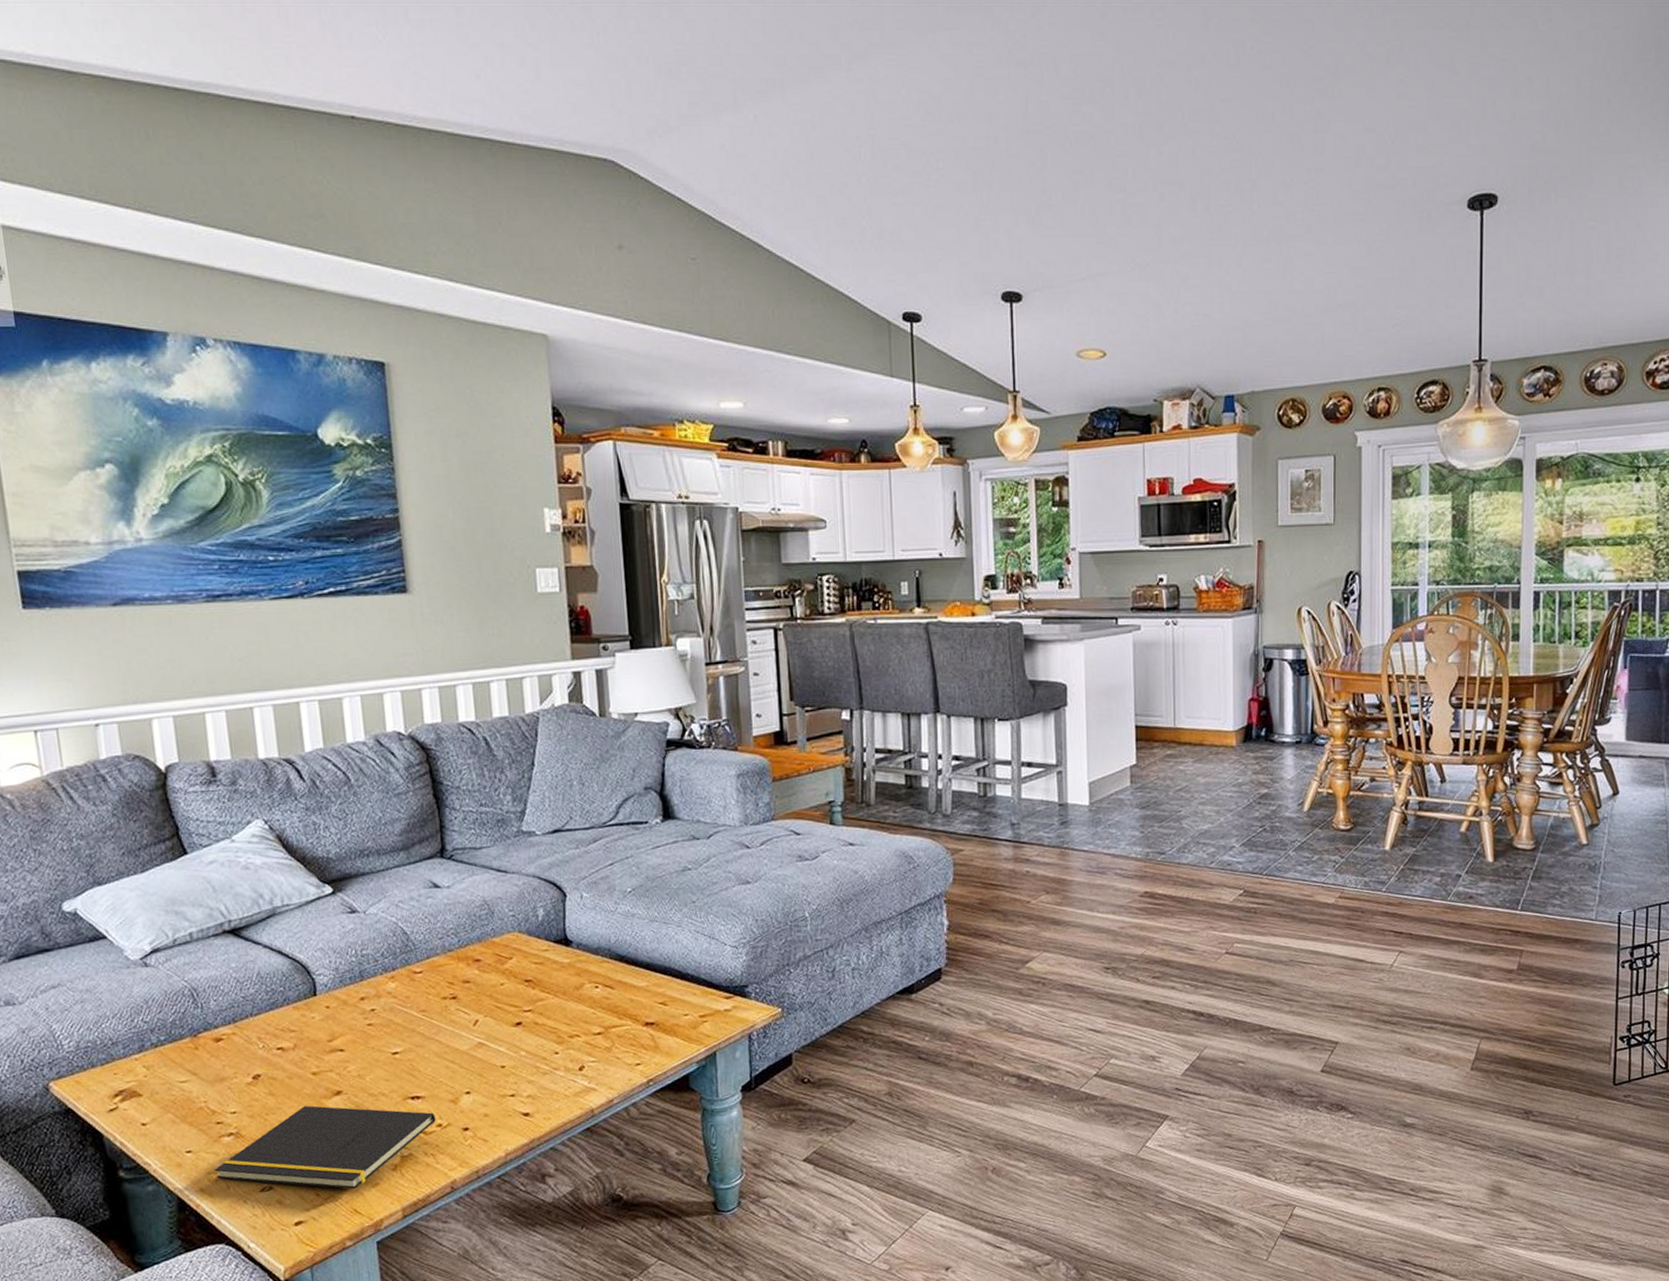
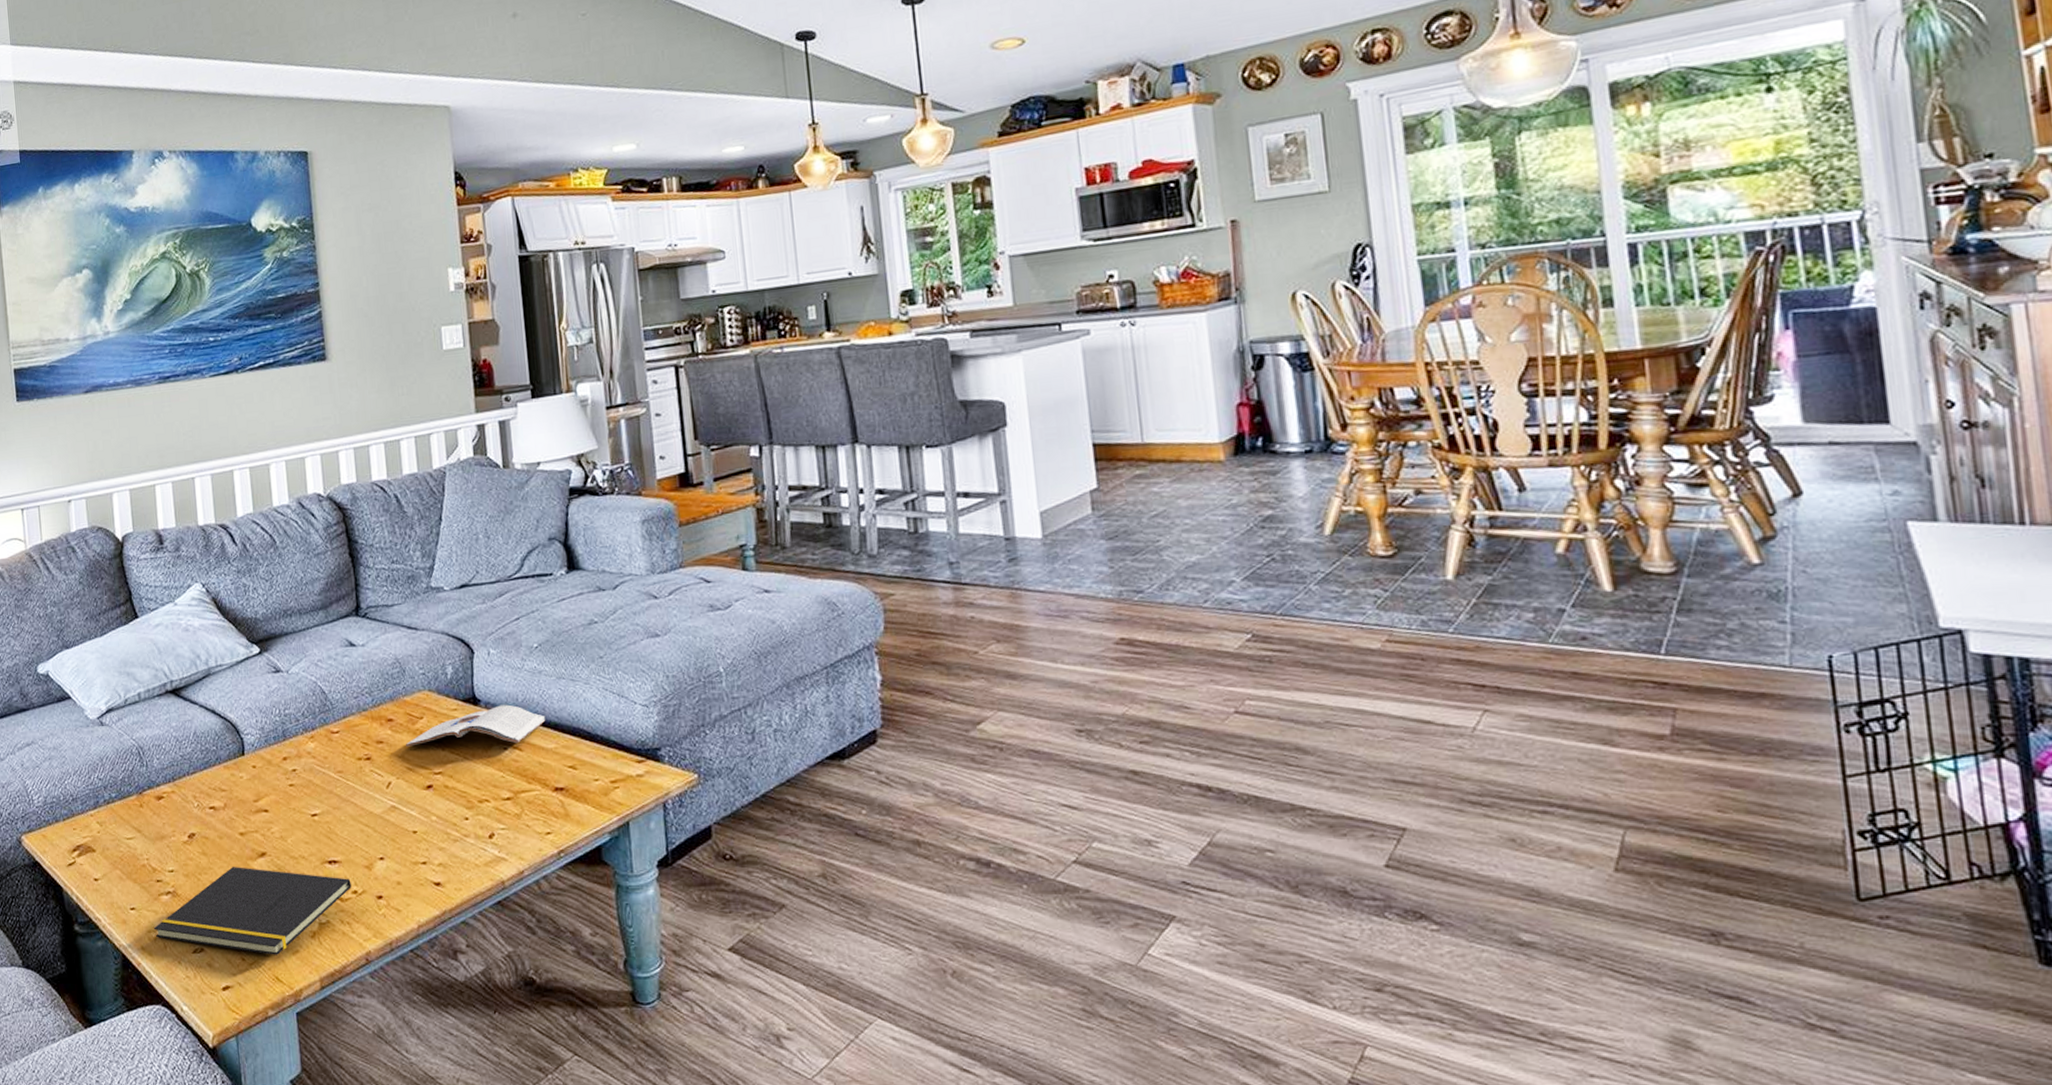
magazine: none [493,945,638,986] -> present [405,704,546,747]

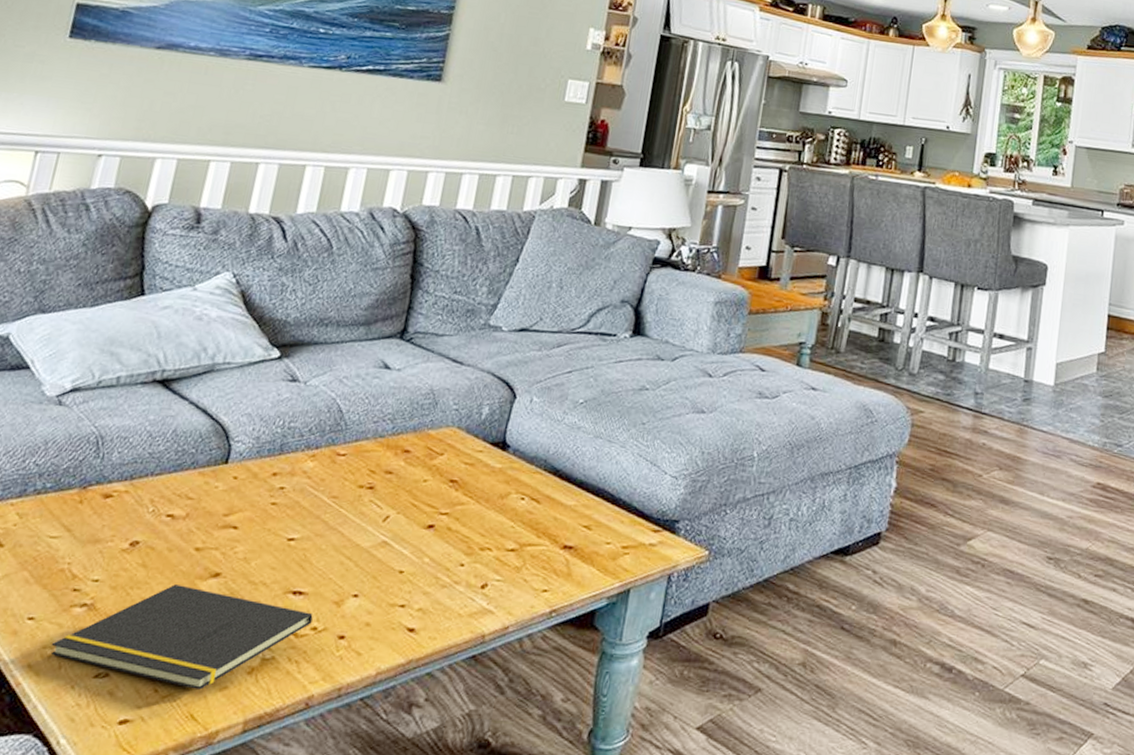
magazine: present [405,704,546,747] -> none [416,454,573,495]

